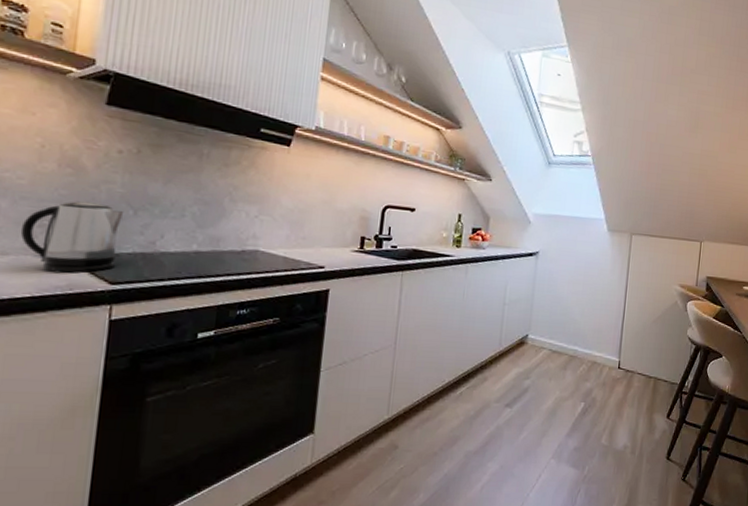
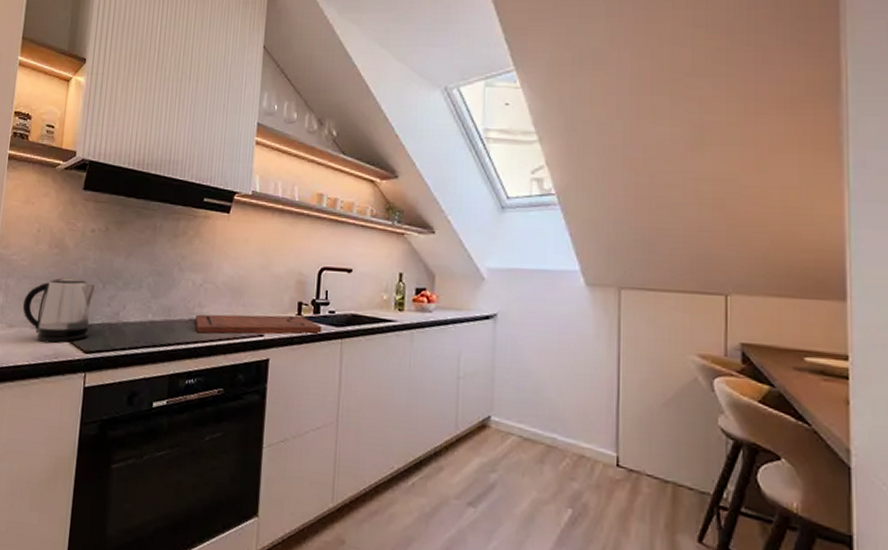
cutting board: none [249,245,384,267] -> present [195,314,323,335]

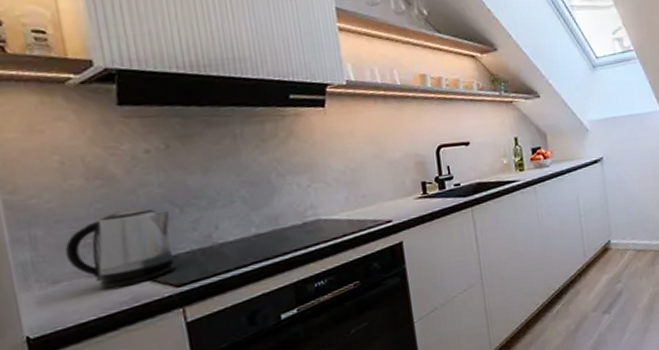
cutting board: present [195,314,323,335] -> none [310,194,451,236]

